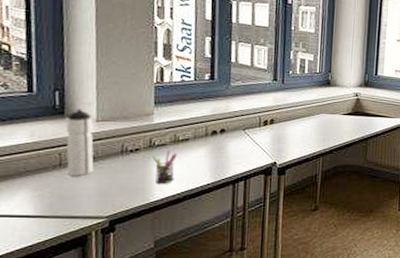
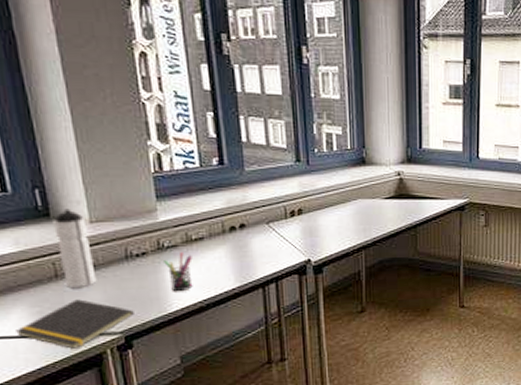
notepad: none [17,186,121,229] -> present [16,299,134,349]

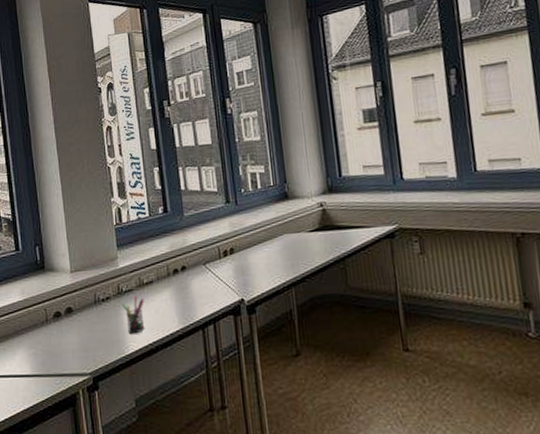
notepad: present [16,299,134,349] -> none [18,341,100,388]
water bottle: present [53,208,97,288] -> none [46,261,74,331]

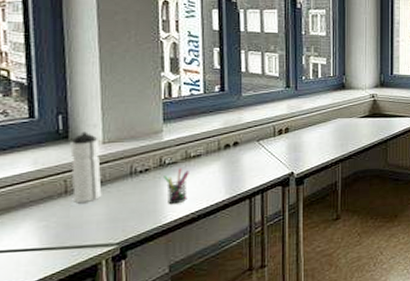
water bottle: none [46,261,74,331] -> present [70,131,102,202]

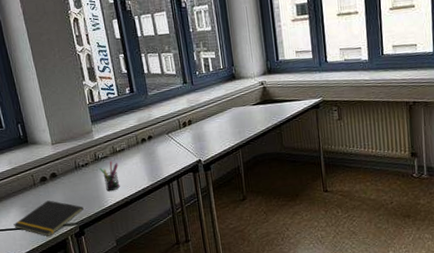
notepad: none [21,213,132,261] -> present [13,200,84,237]
water bottle: present [70,131,102,202] -> none [30,136,59,192]

